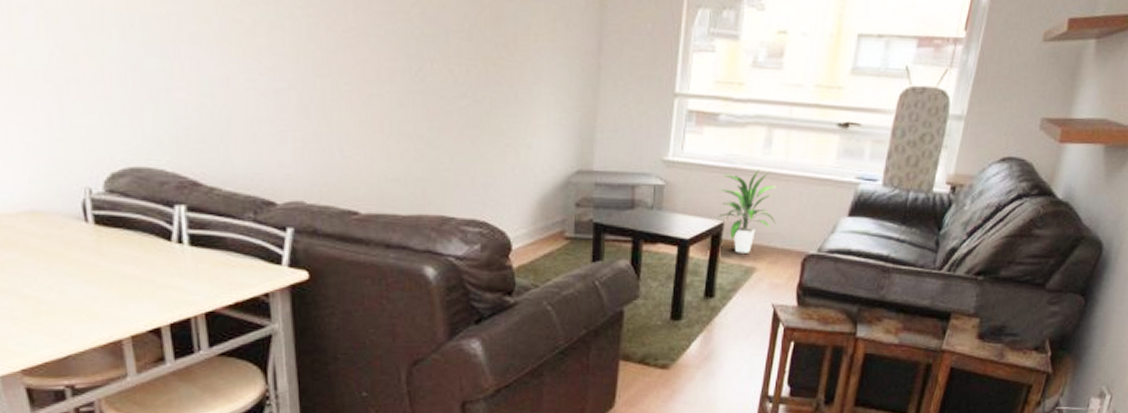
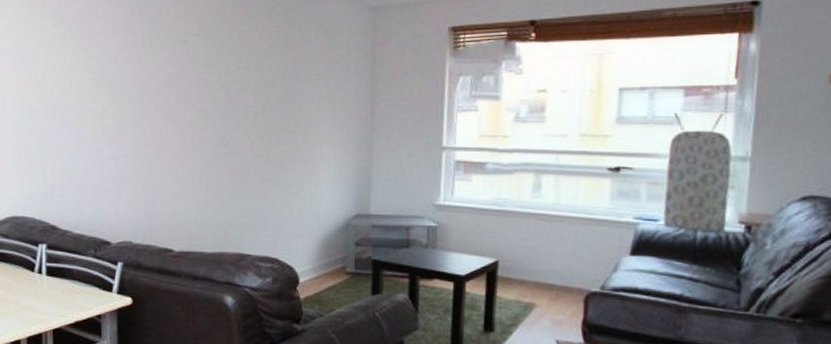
indoor plant: present [718,169,776,253] -> none [492,211,552,290]

